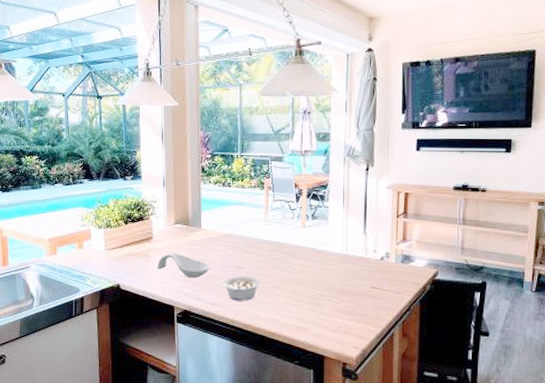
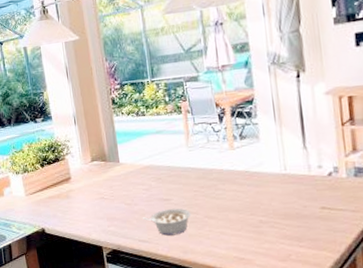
spoon rest: present [157,253,210,278] -> none [79,191,134,215]

